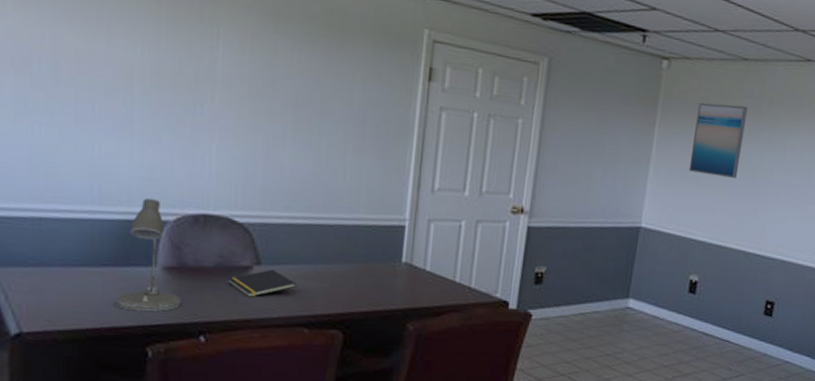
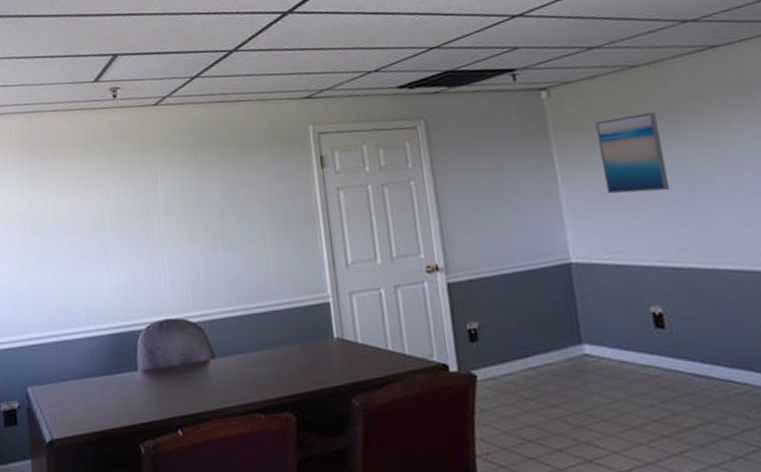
desk lamp: present [115,197,181,312] -> none [112,312,160,412]
notepad: present [227,269,296,297] -> none [192,360,247,389]

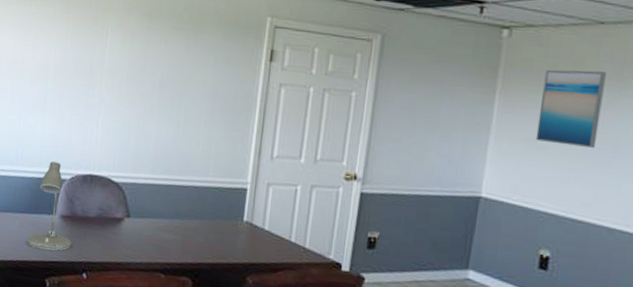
desk lamp: none [112,312,160,412] -> present [27,161,71,251]

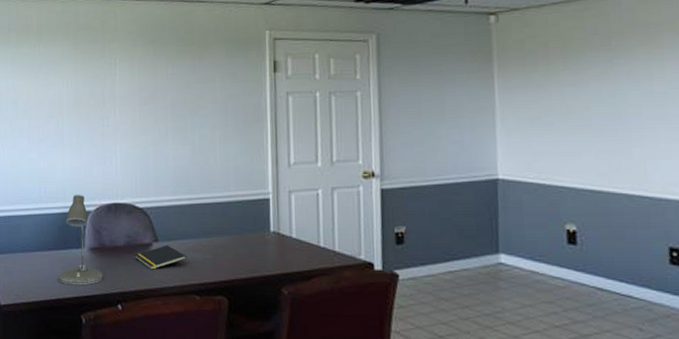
notepad: none [105,221,157,244] -> present [135,244,186,270]
wall art: present [535,69,606,148] -> none [537,44,599,118]

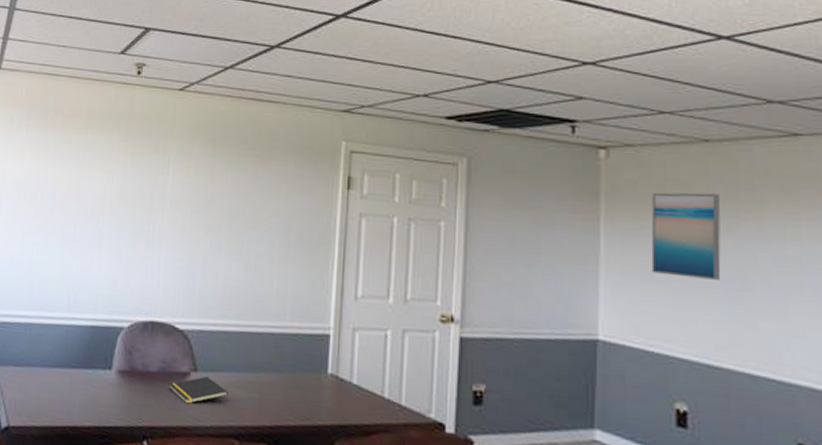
desk lamp: present [58,194,103,286] -> none [78,306,130,414]
wall art: none [537,44,599,118] -> present [651,192,721,280]

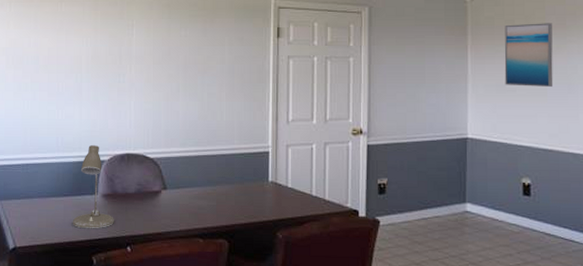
desk lamp: none [78,306,130,414] -> present [72,144,114,229]
notepad: present [168,376,228,404] -> none [144,192,192,215]

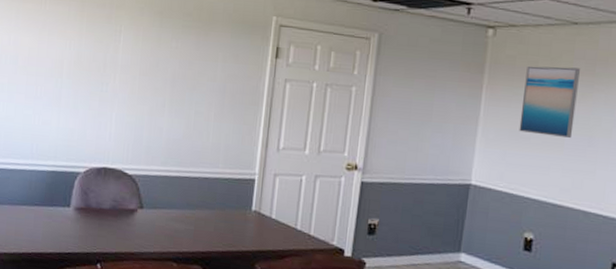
desk lamp: present [72,144,114,229] -> none [42,154,86,242]

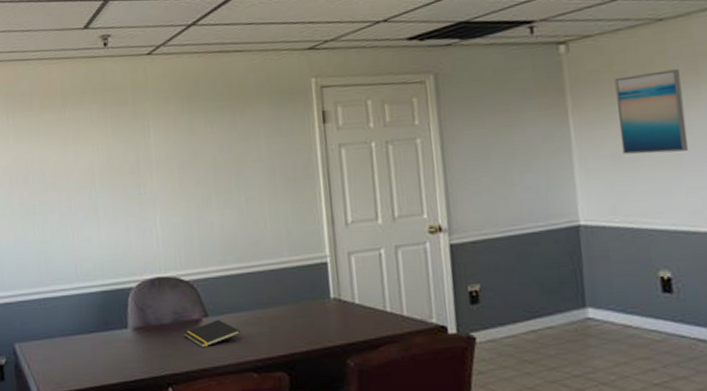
notepad: none [119,212,169,235] -> present [183,319,240,348]

